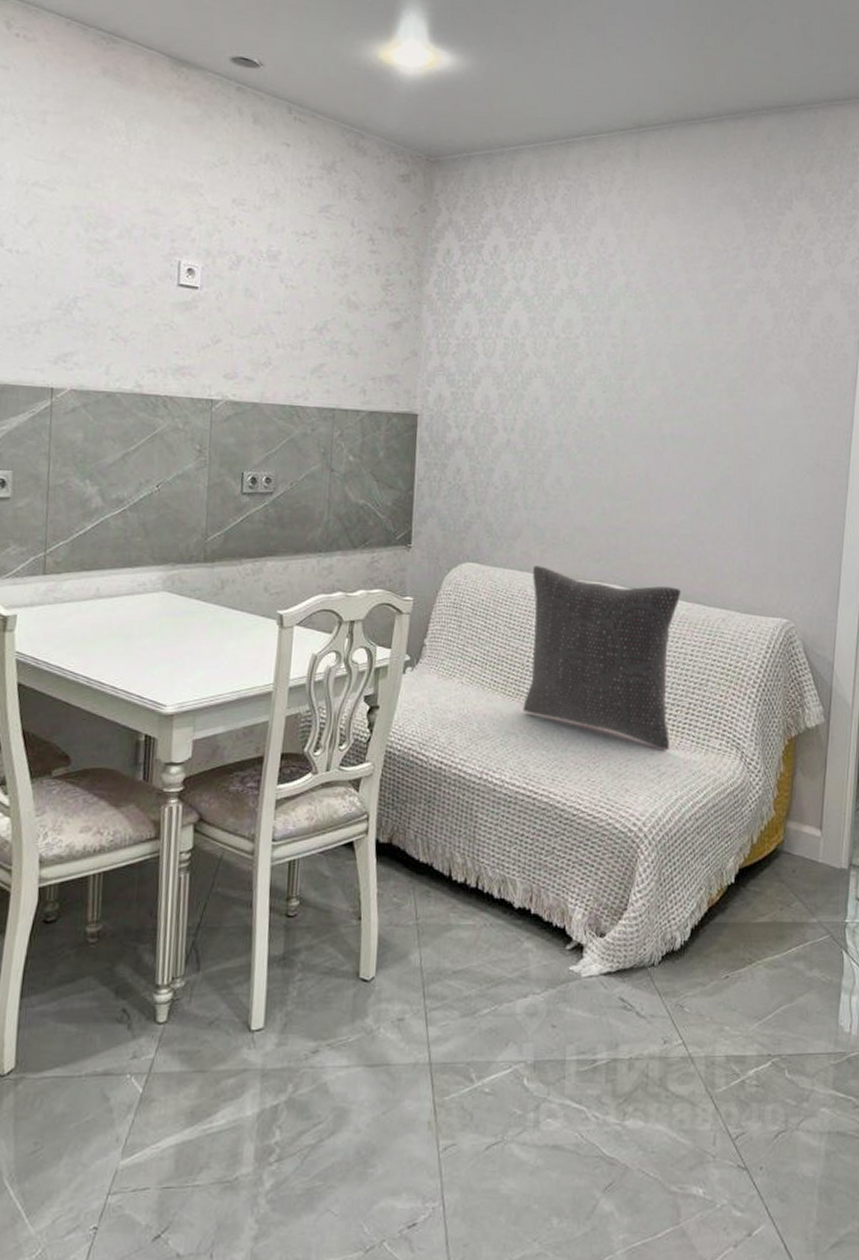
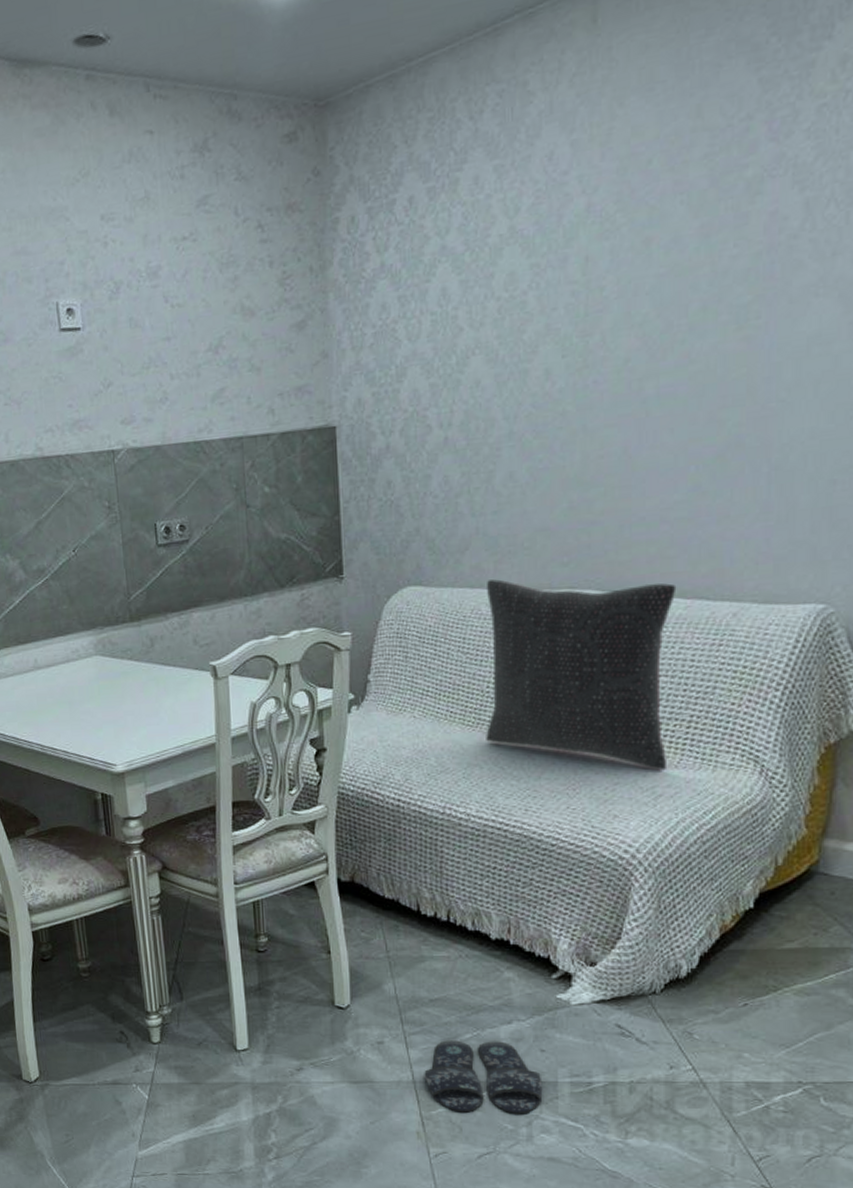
slippers: none [440,1016,552,1097] -> present [424,1040,543,1114]

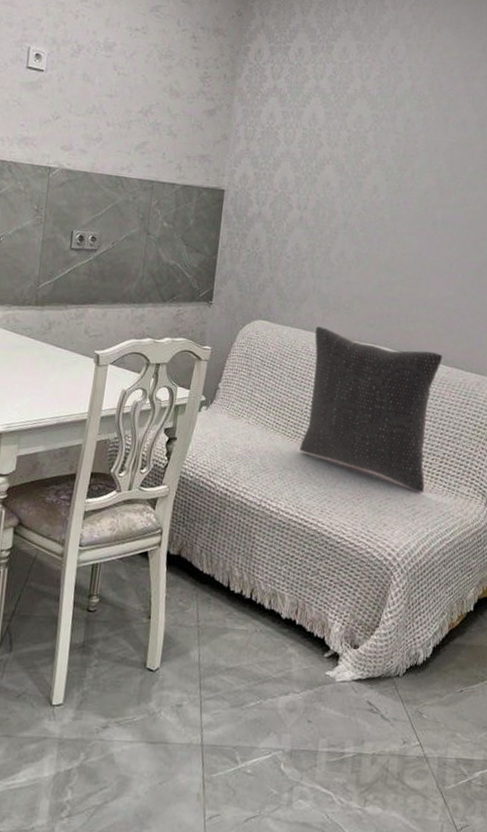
slippers: present [424,1040,543,1114] -> none [211,707,306,780]

